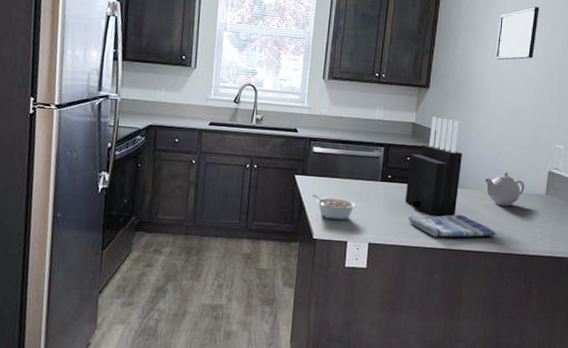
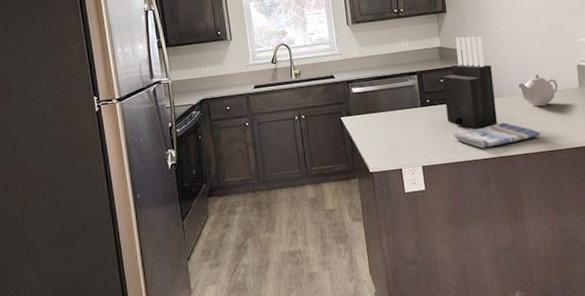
legume: present [311,194,357,221] -> none [360,130,403,152]

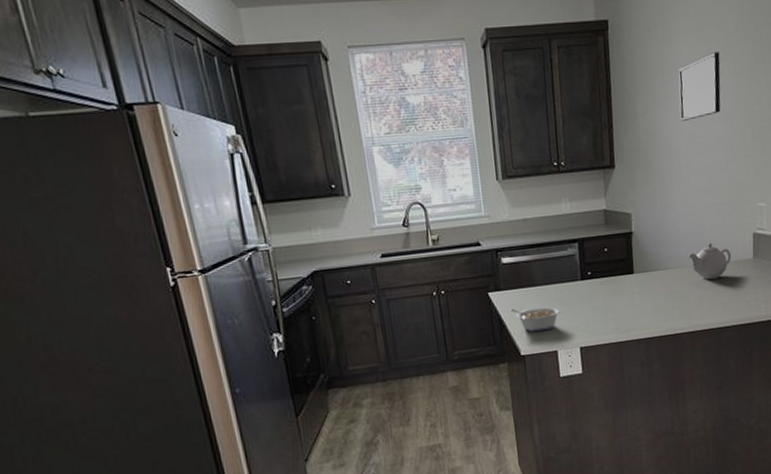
legume: none [360,130,403,152] -> present [510,307,560,332]
knife block: present [442,36,498,128] -> none [607,197,665,304]
dish towel: present [453,122,541,149] -> none [616,297,709,327]

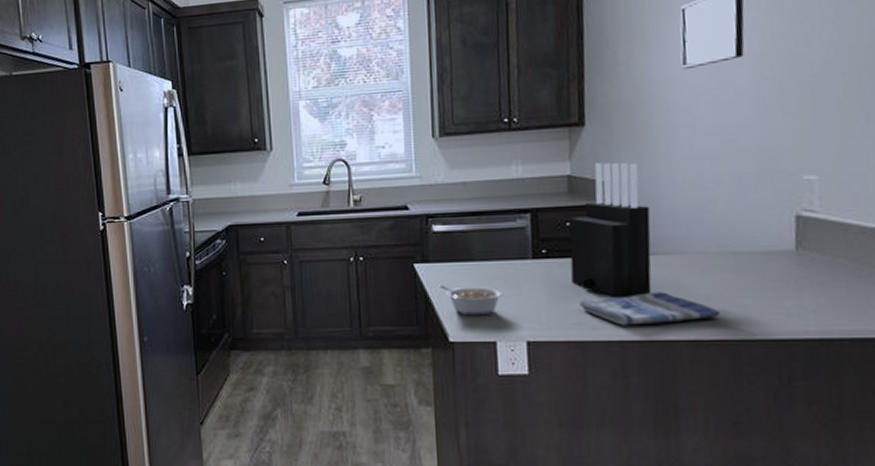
knife block: none [607,197,665,304] -> present [569,162,652,296]
dish towel: none [616,297,709,327] -> present [579,292,721,326]
teapot: present [689,243,732,280] -> none [690,225,759,274]

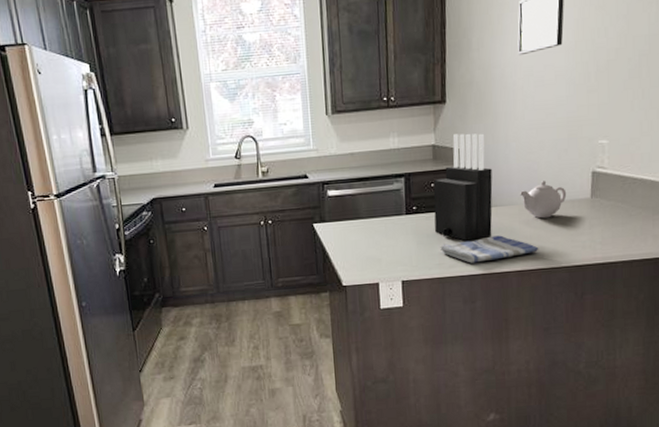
legume: present [439,285,503,316] -> none [334,240,383,264]
teapot: none [690,225,759,274] -> present [520,181,567,219]

